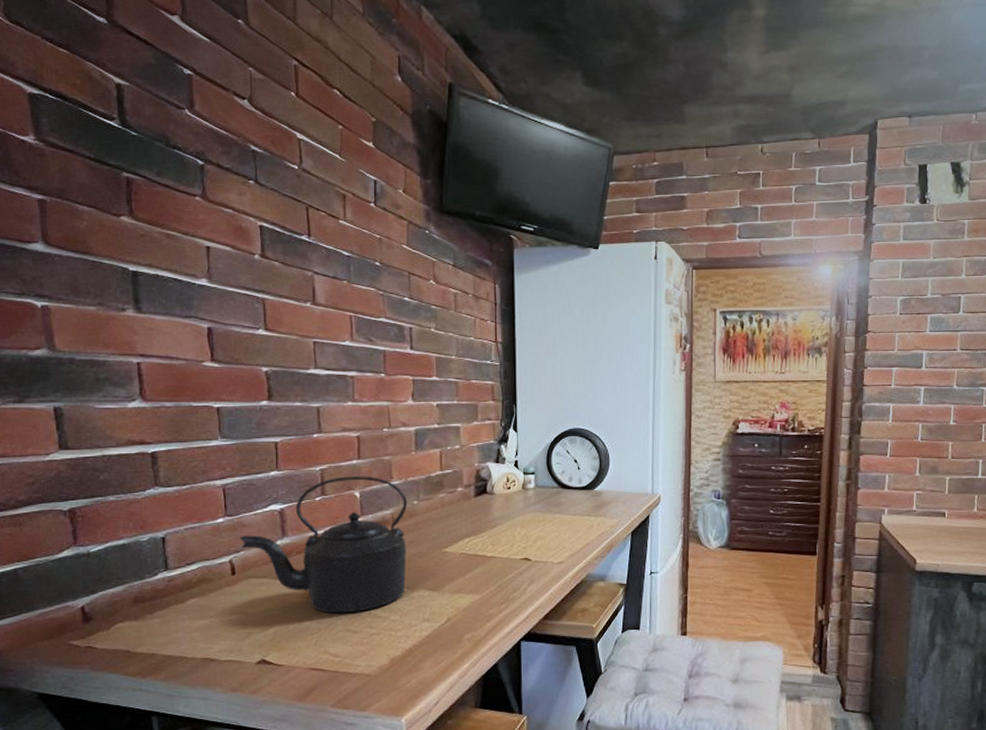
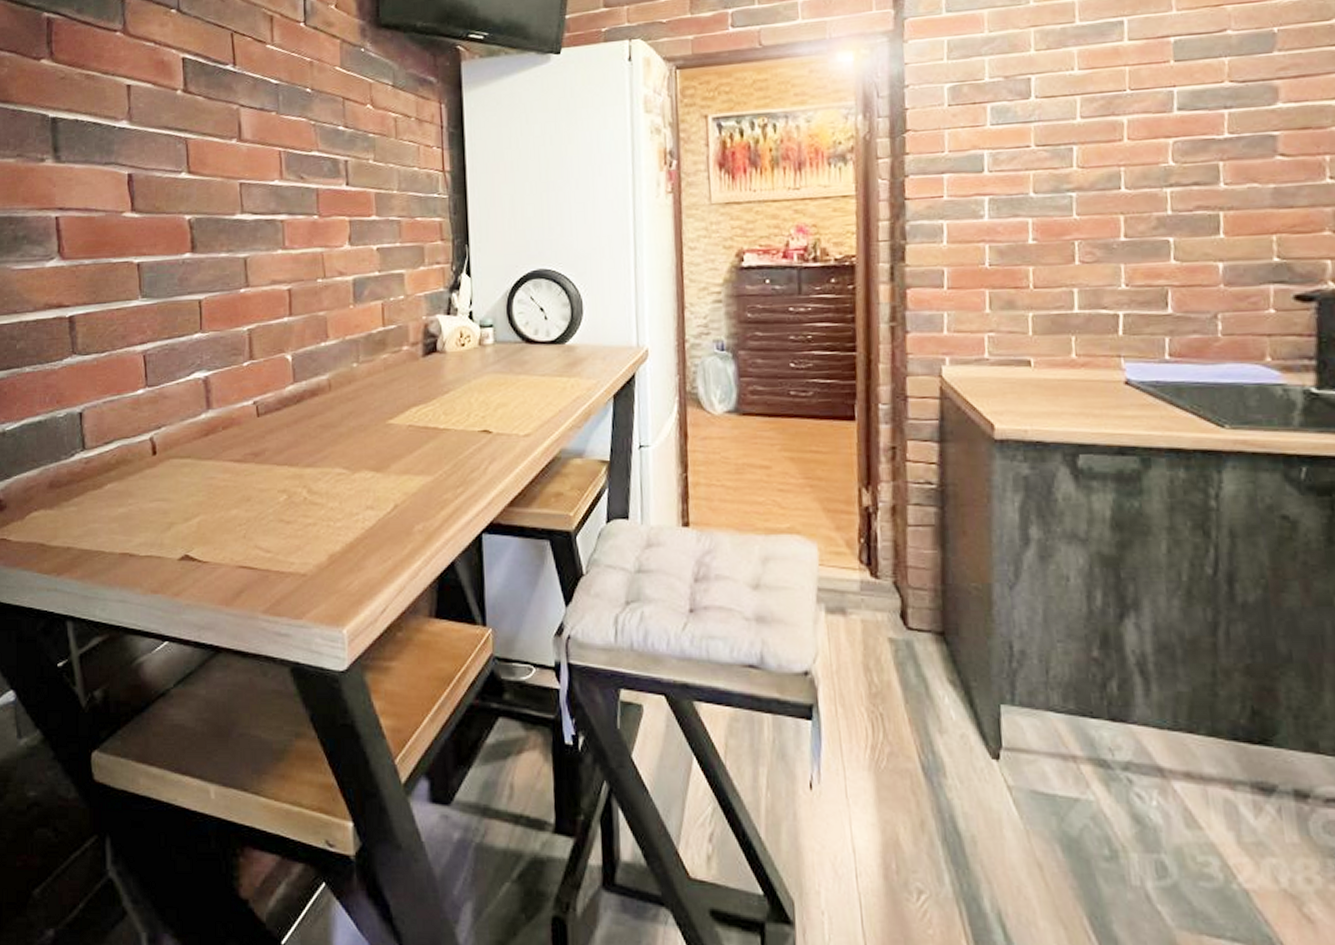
kettle: present [240,476,408,614] -> none [161,335,346,500]

